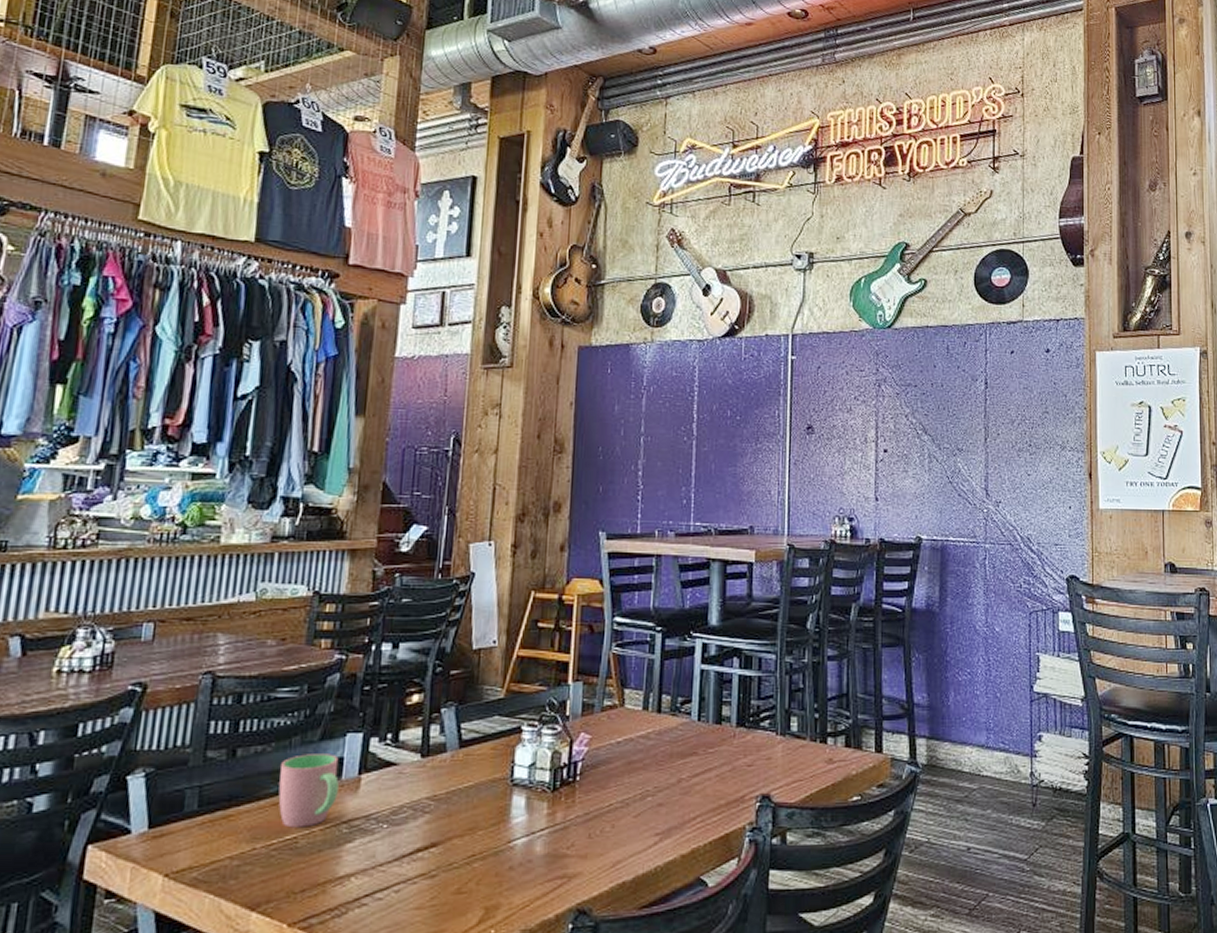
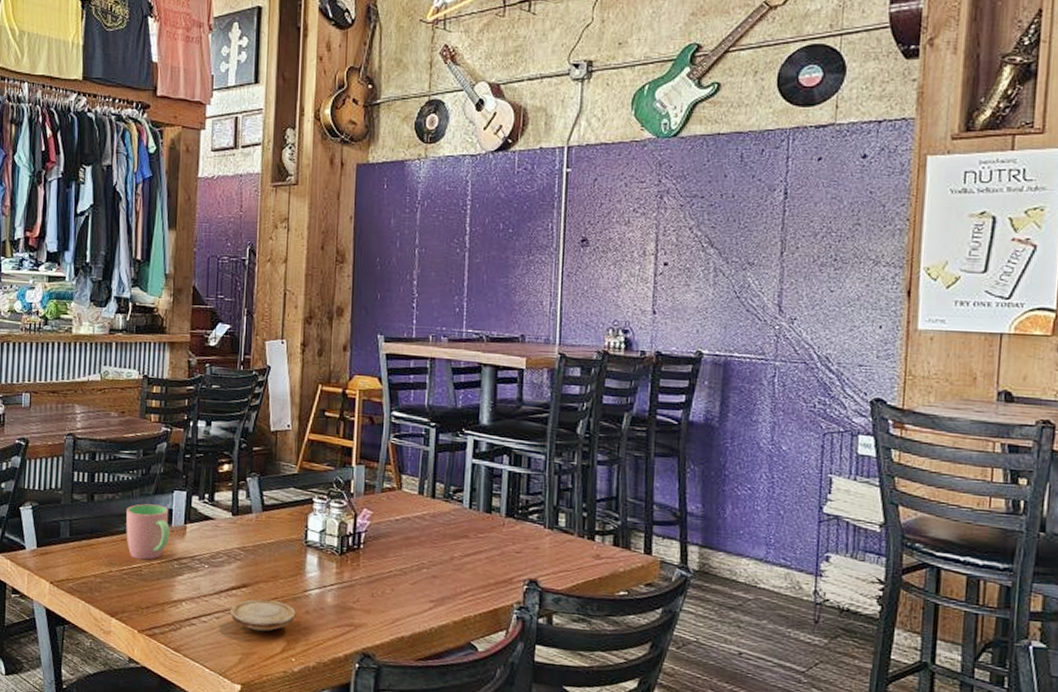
wood slice: none [414,858,497,902] -> present [230,599,296,632]

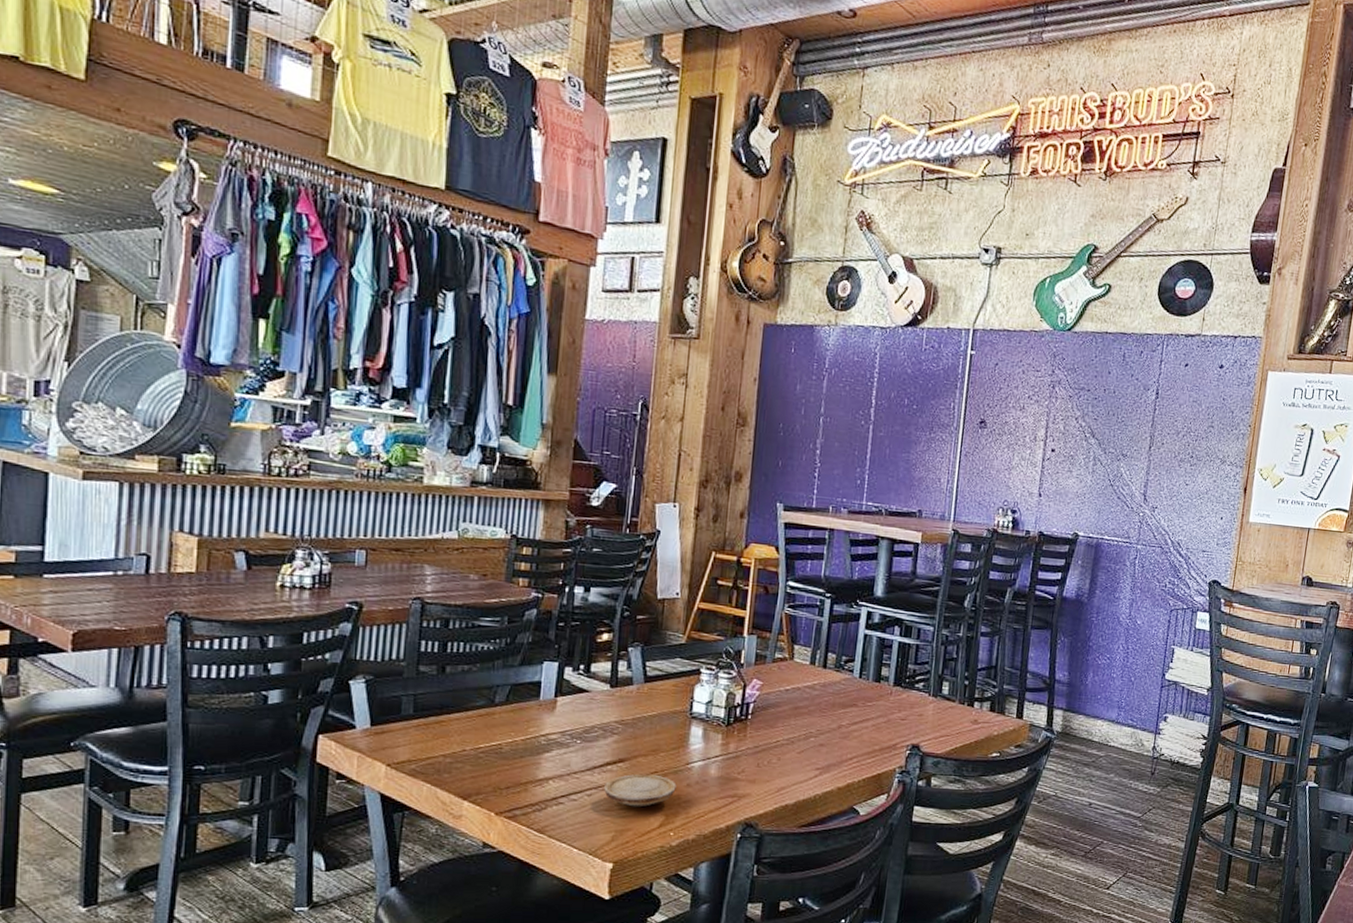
cup: present [126,504,170,560] -> none [484,676,537,737]

